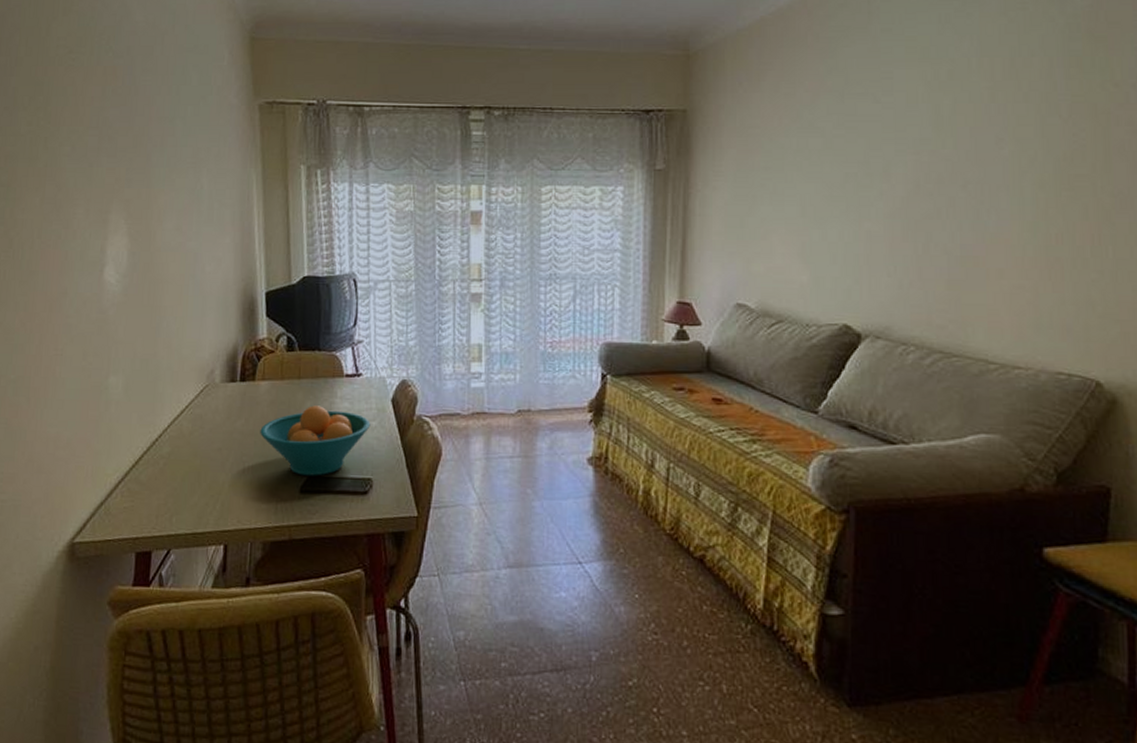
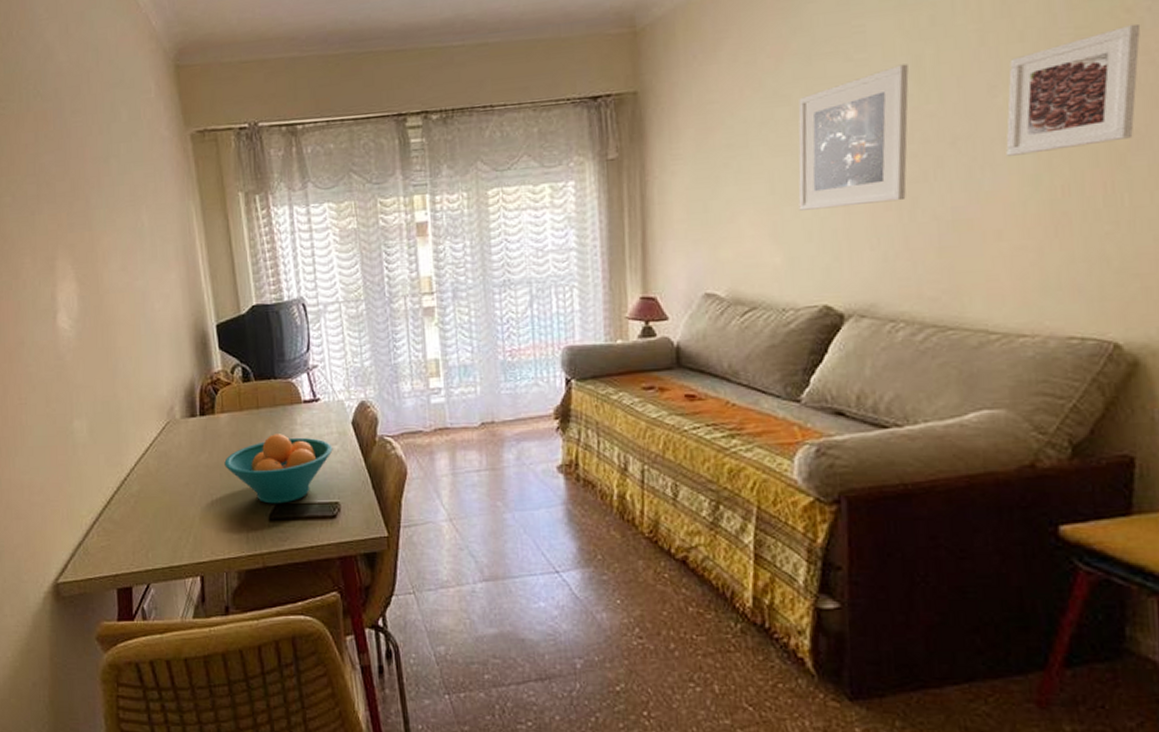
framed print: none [826,111,928,235] -> present [798,64,909,211]
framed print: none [1009,97,1127,203] -> present [1006,23,1141,156]

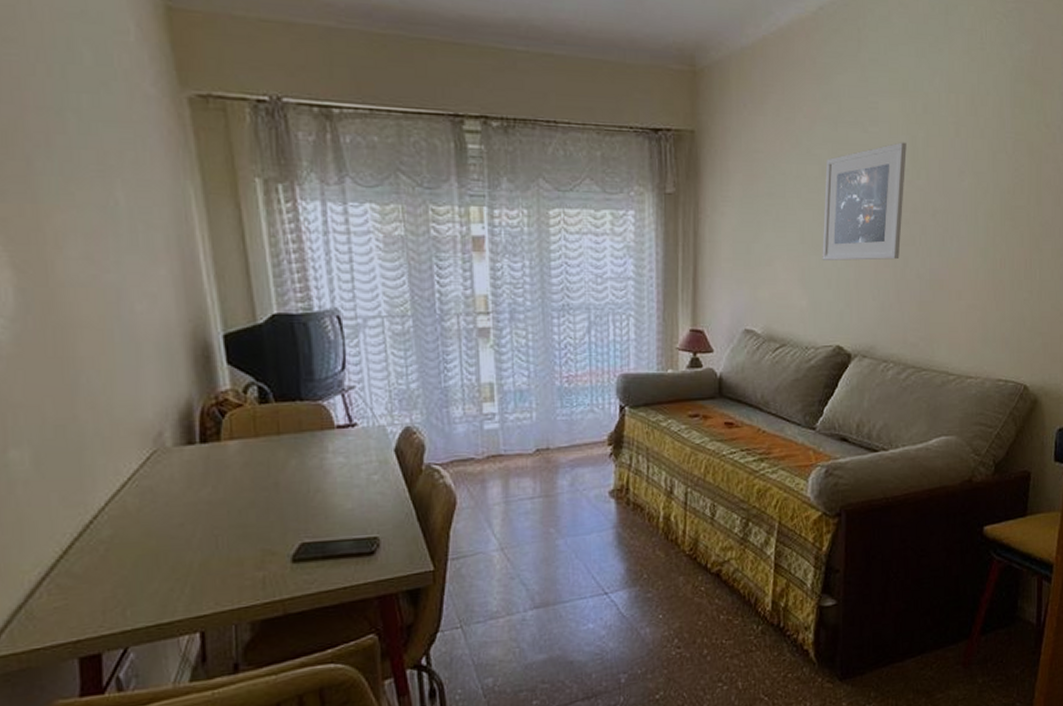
fruit bowl: present [224,434,333,504] -> none [233,463,372,543]
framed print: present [1006,23,1141,156] -> none [968,137,1054,231]

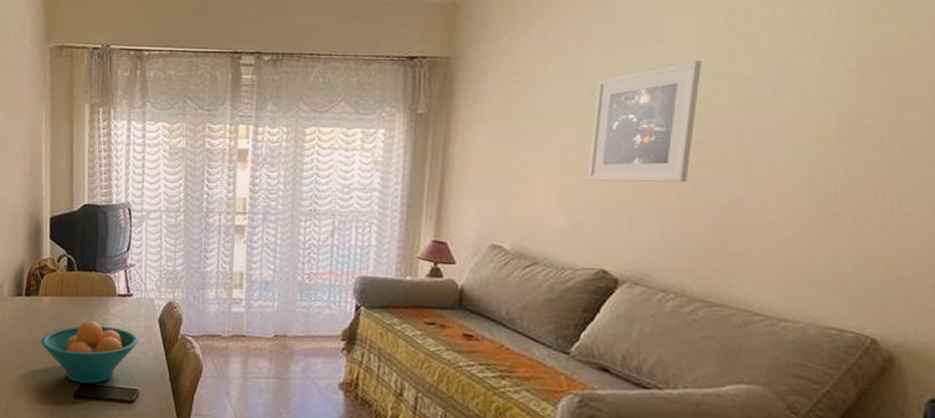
fruit bowl: none [233,463,372,543] -> present [41,320,139,384]

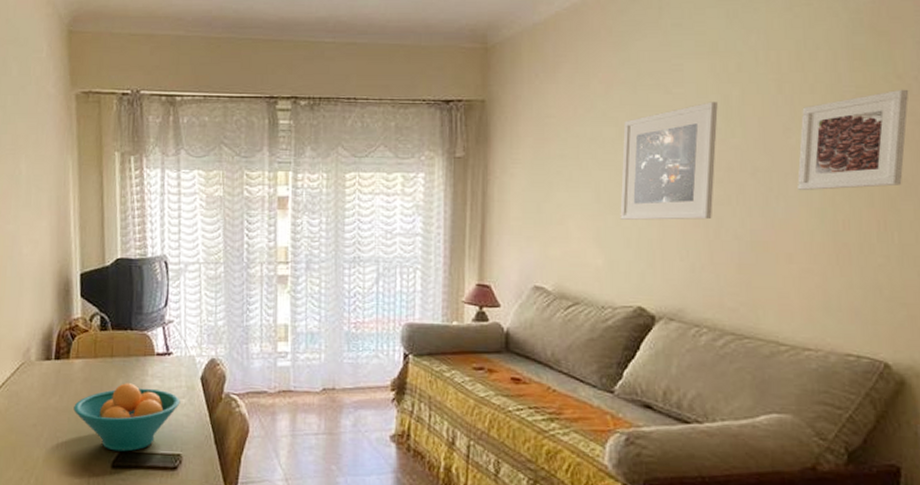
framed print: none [786,48,924,155] -> present [797,89,909,190]

